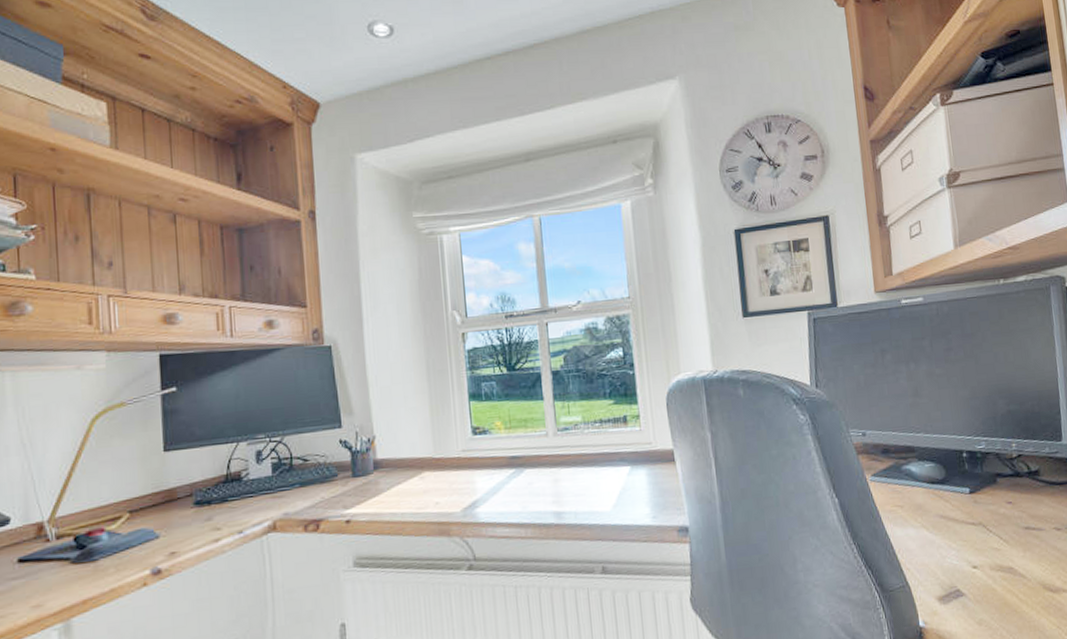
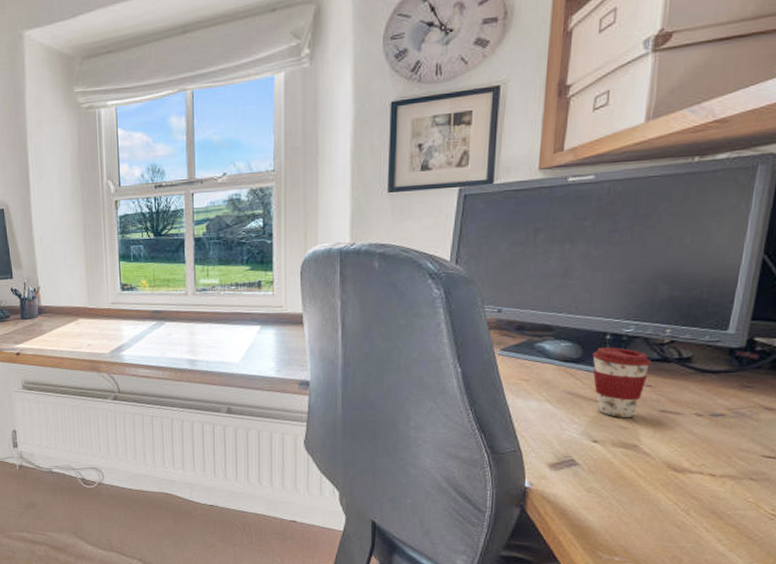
coffee cup: none [954,465,1007,539] -> present [592,347,651,417]

